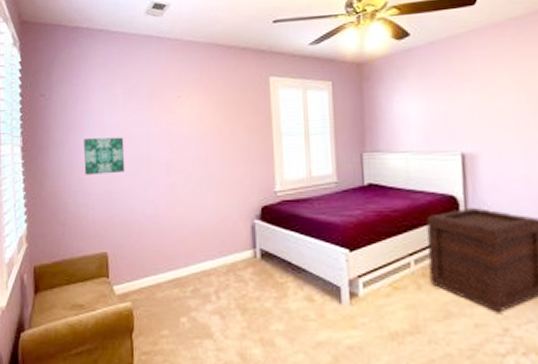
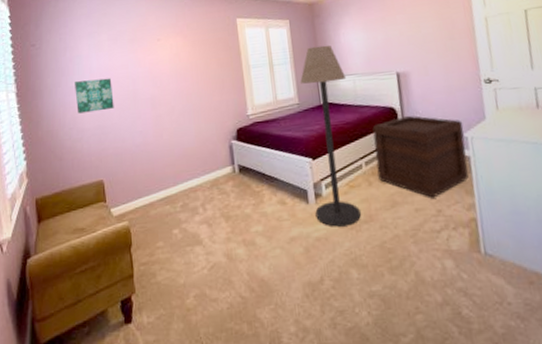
floor lamp: none [341,114,405,336] -> present [300,45,361,227]

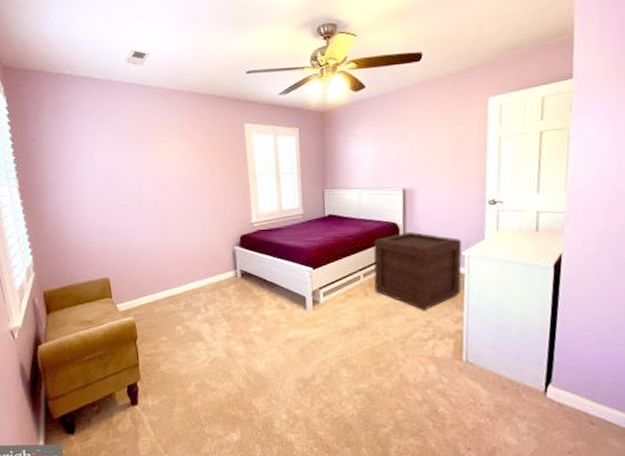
wall art: present [75,78,114,114] -> none [78,178,118,212]
floor lamp: present [300,45,361,227] -> none [306,156,355,332]

